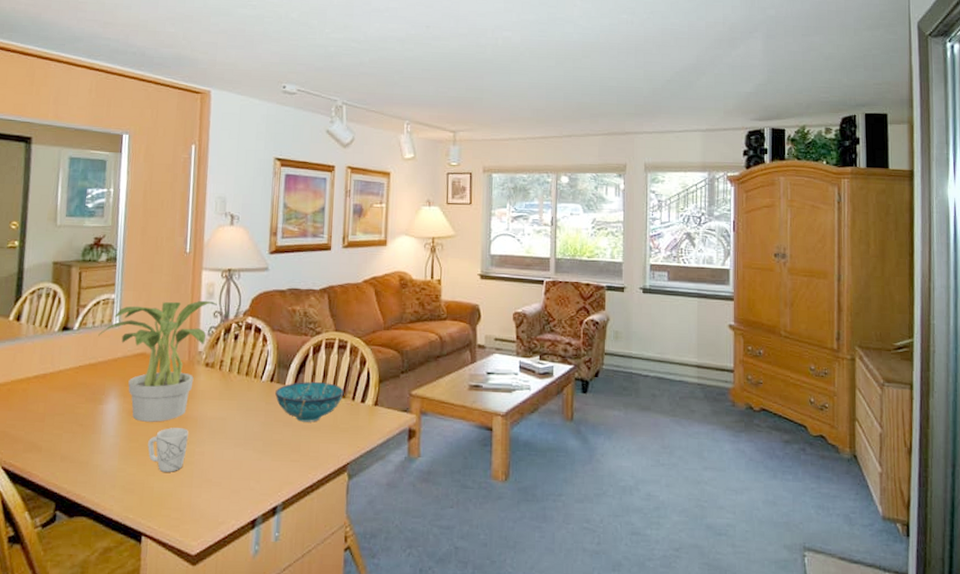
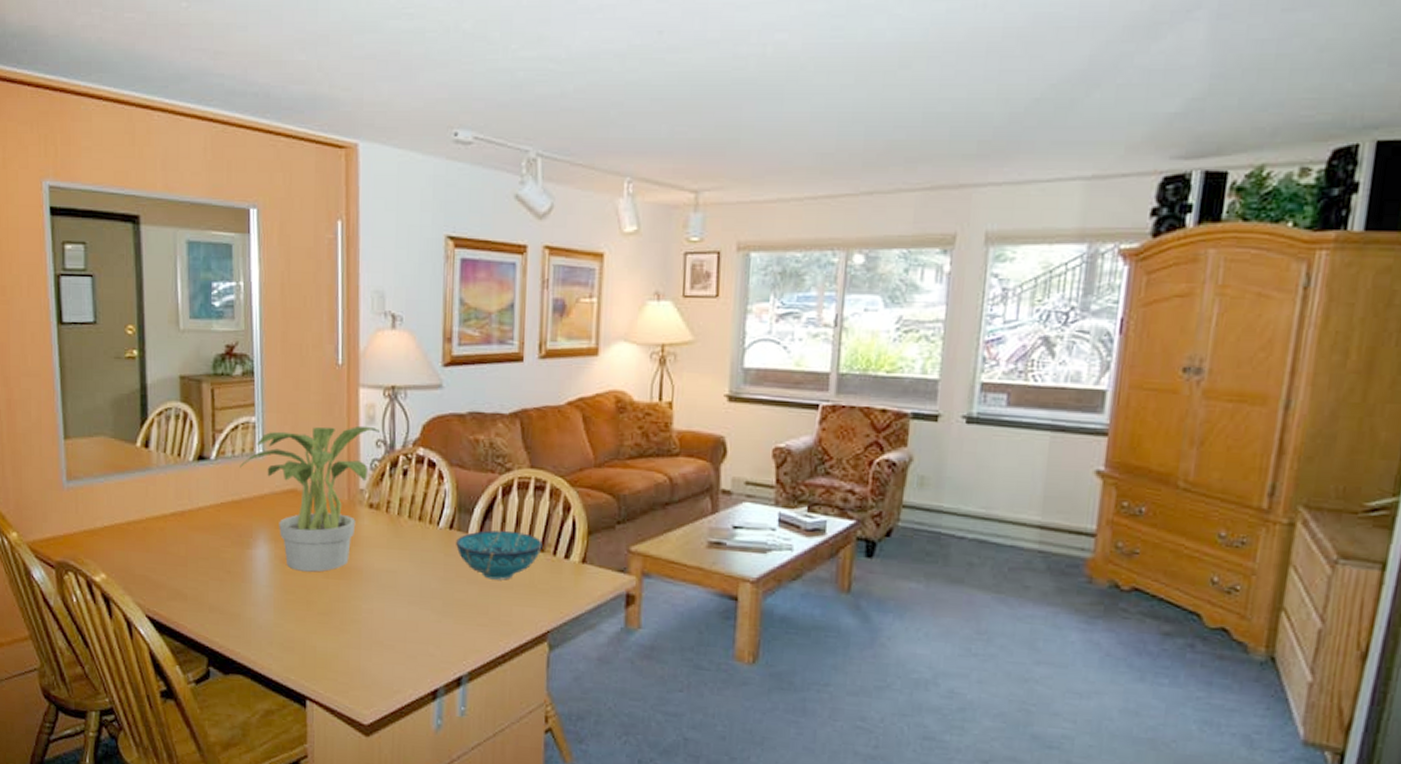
mug: present [148,428,188,472] -> none [306,579,353,631]

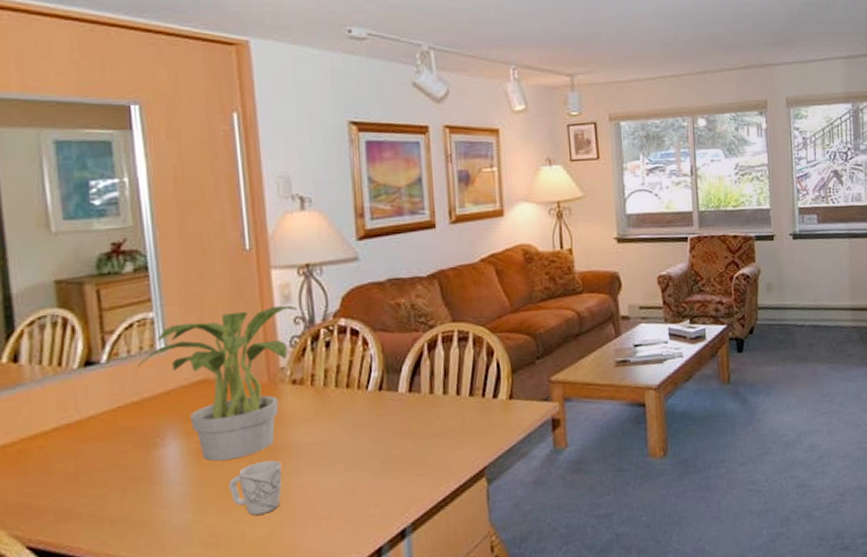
mug: none [306,579,353,631] -> present [229,460,282,515]
bowl: present [456,530,543,581] -> none [387,381,471,431]

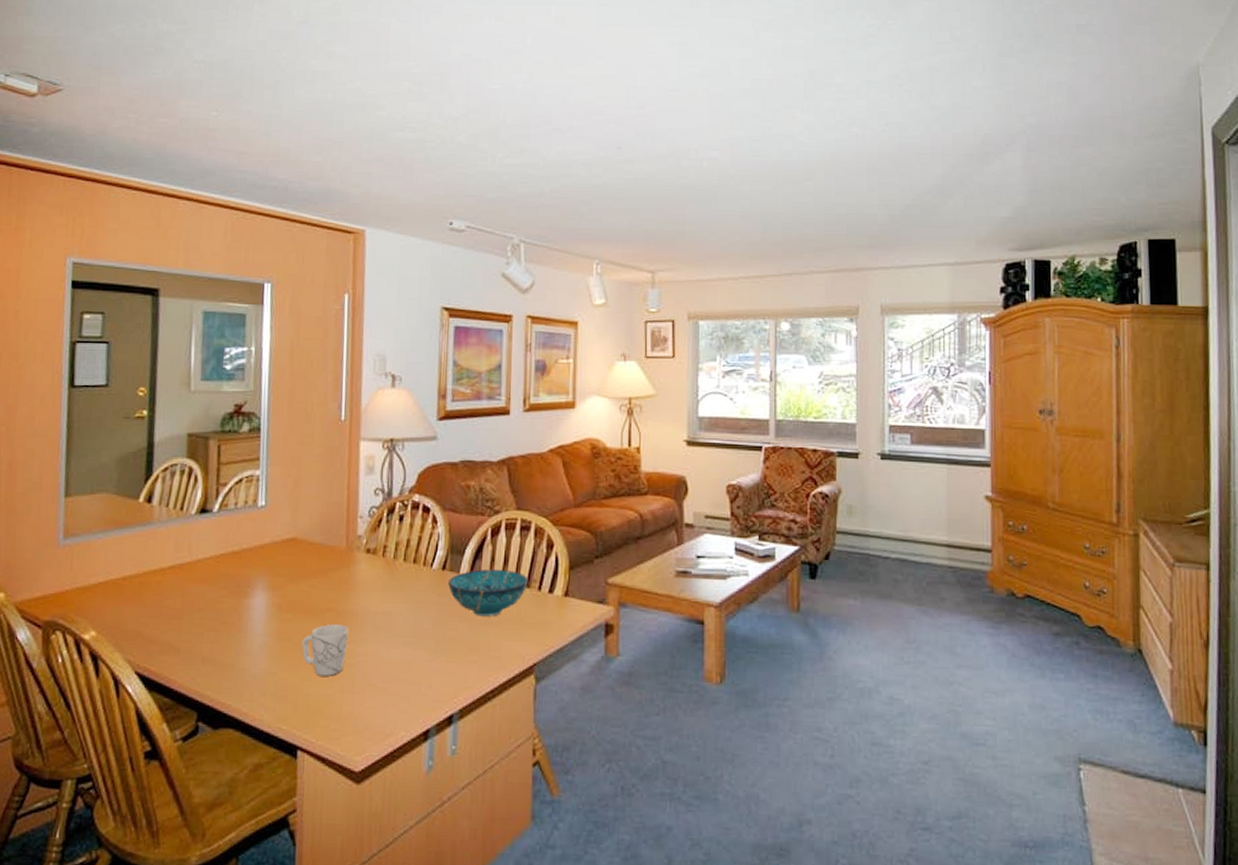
potted plant: present [138,305,297,462] -> none [242,475,378,618]
bowl: none [387,381,471,431] -> present [448,568,528,617]

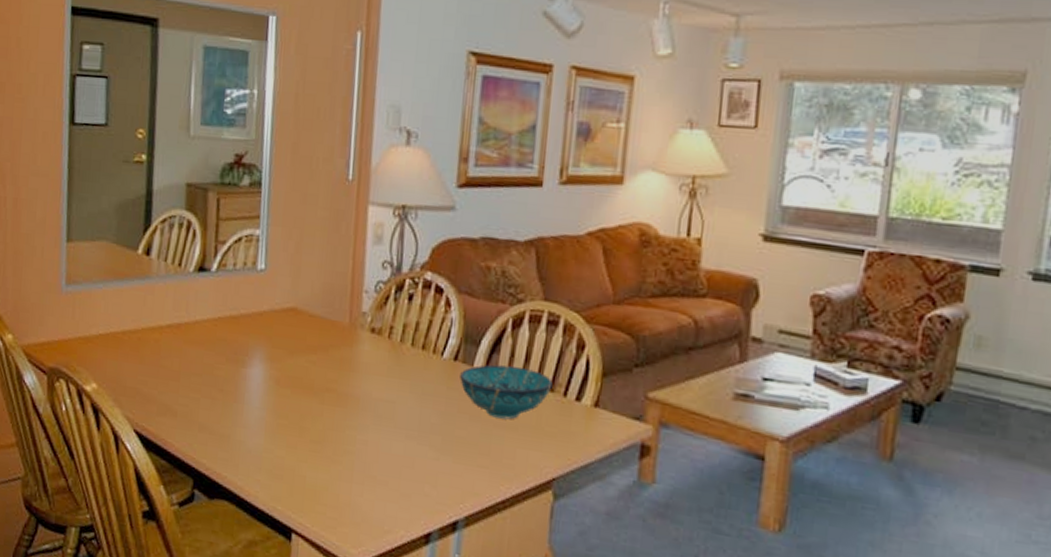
mug: present [302,624,348,676] -> none [299,405,349,461]

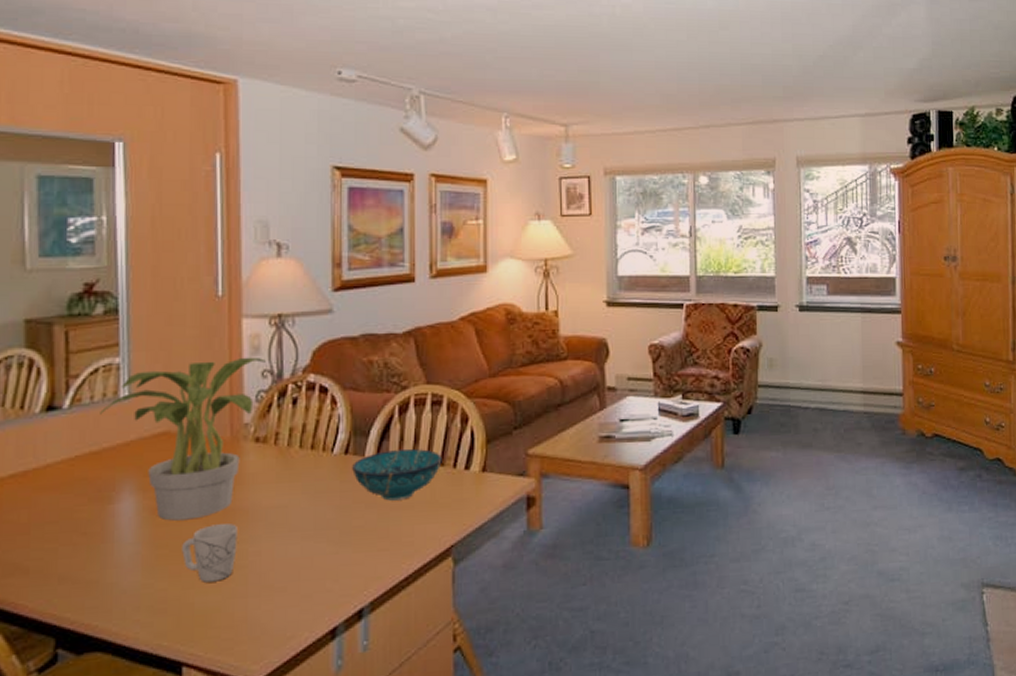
potted plant: none [240,244,387,397] -> present [100,357,266,521]
mug: none [299,405,349,461] -> present [182,523,237,582]

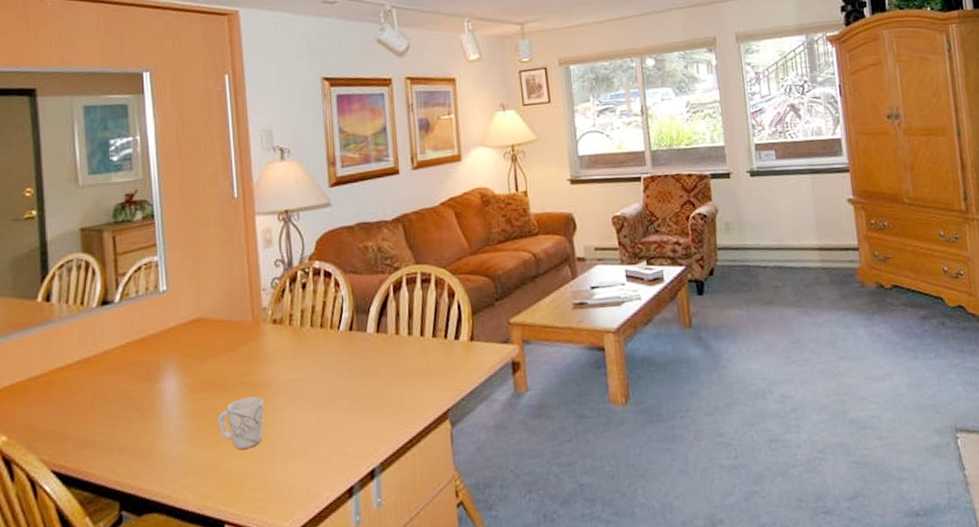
potted plant: present [100,357,266,521] -> none [144,249,277,396]
bowl: present [352,448,442,501] -> none [357,323,434,371]

